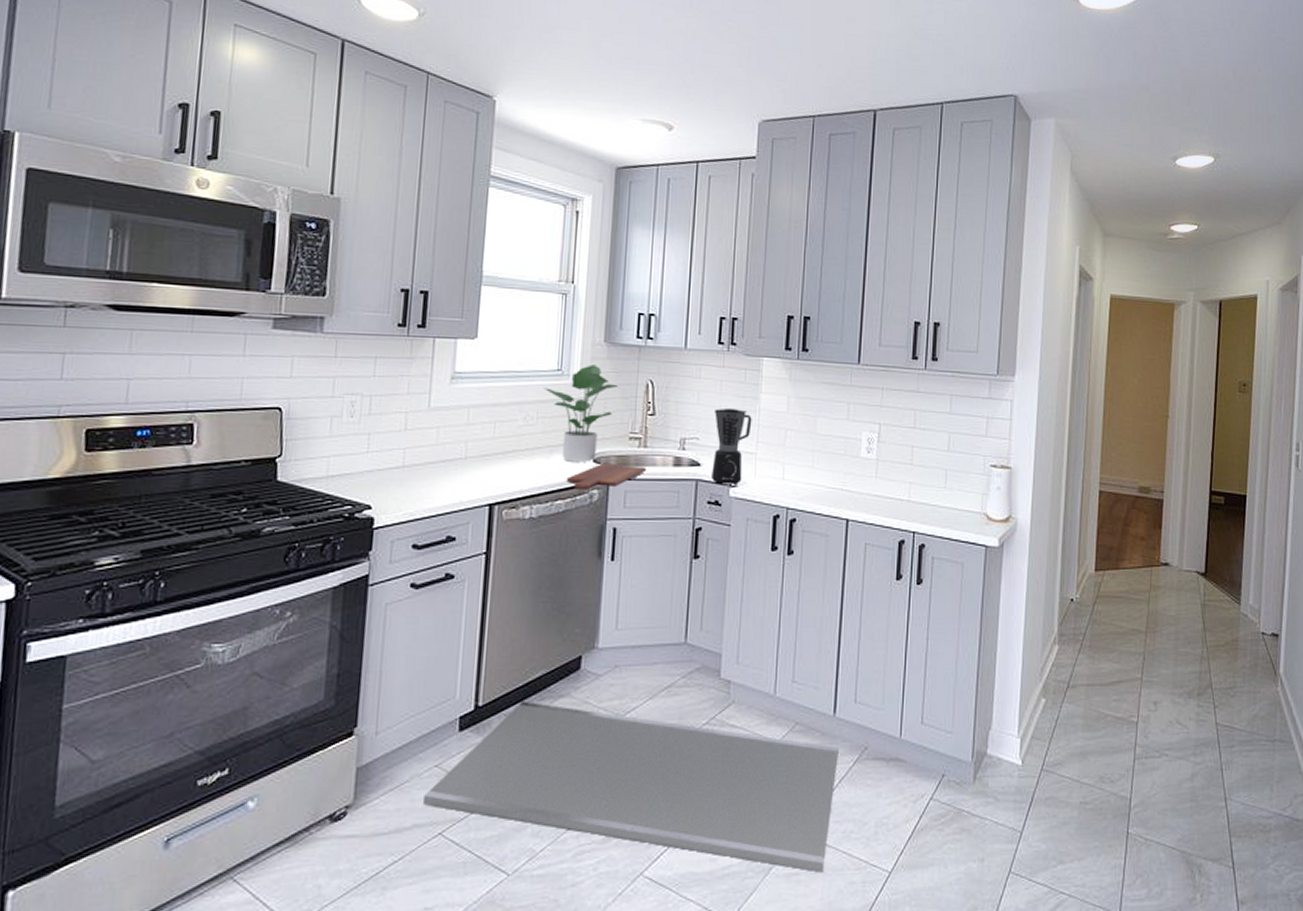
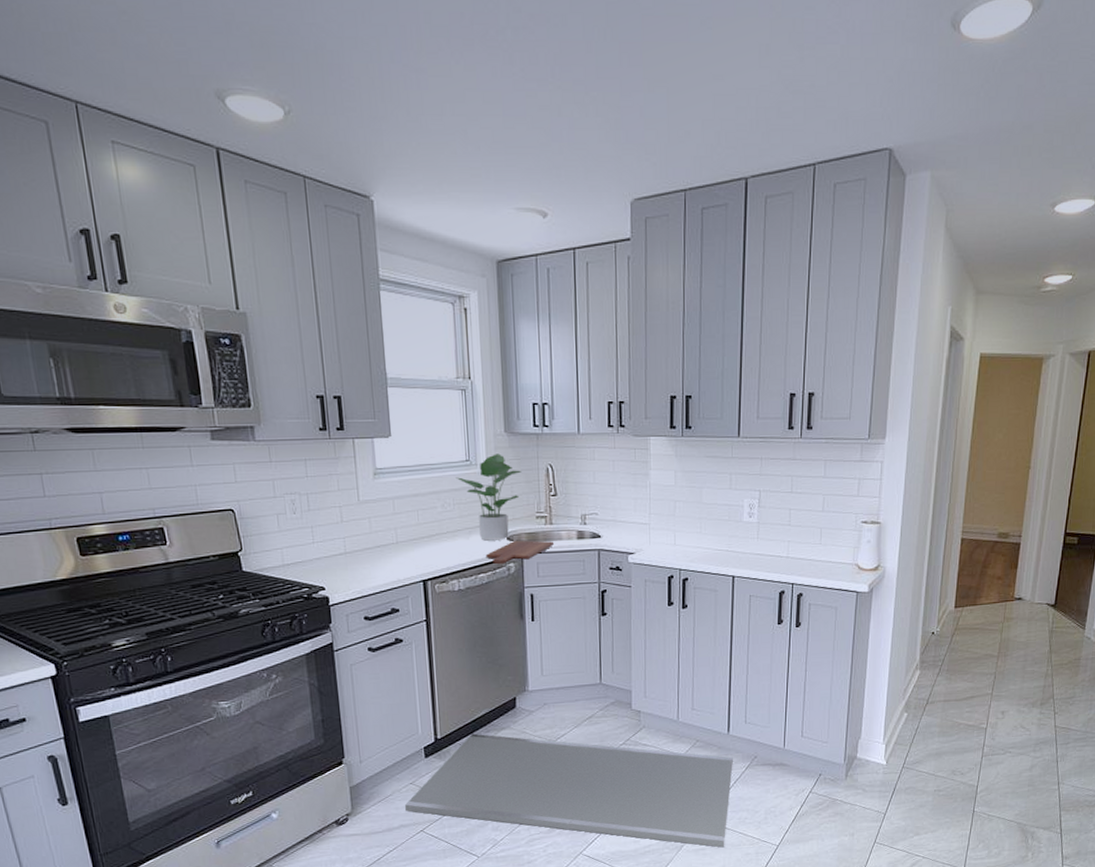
blender: present [712,407,752,484] -> none [610,484,644,552]

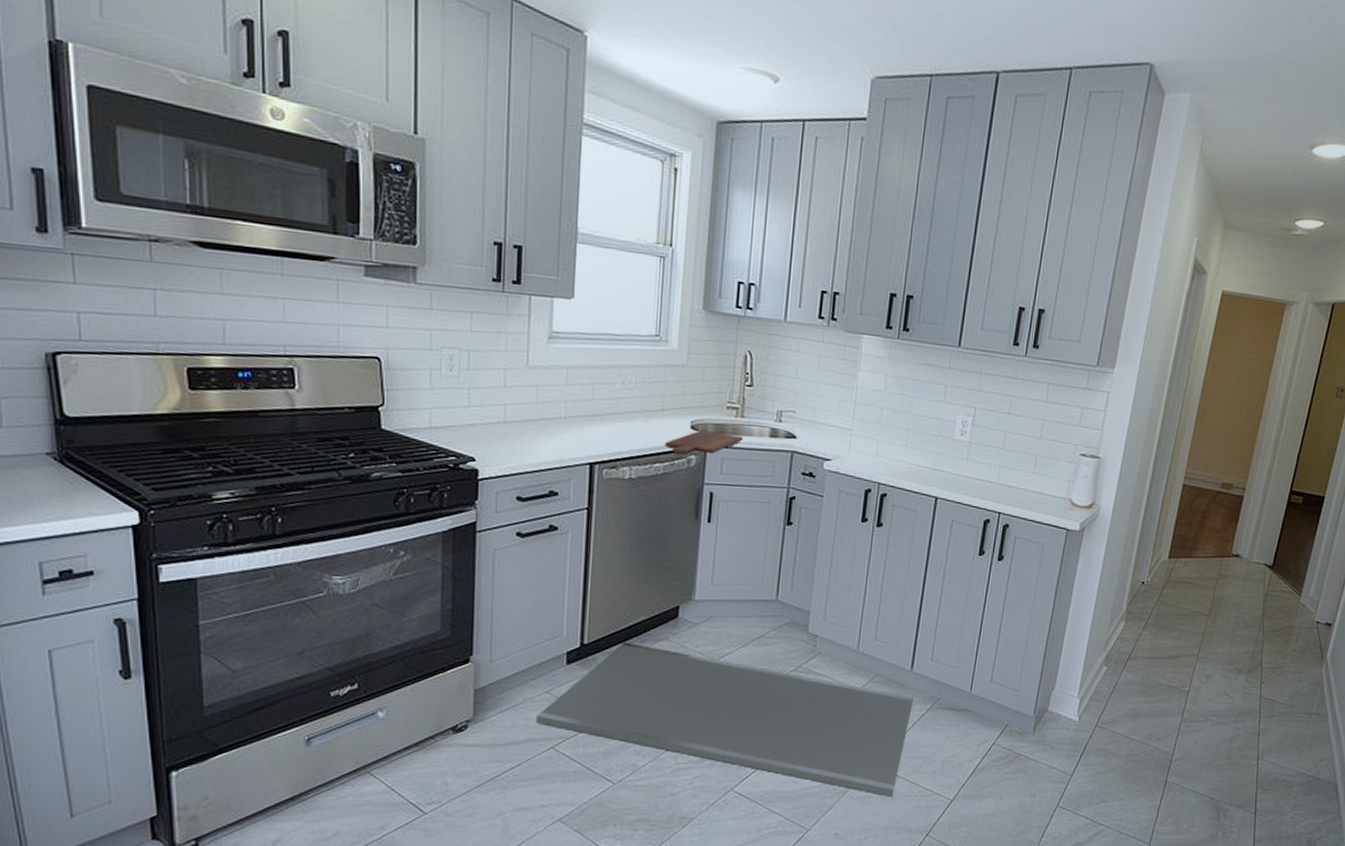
potted plant: present [455,453,521,541] -> none [641,332,716,429]

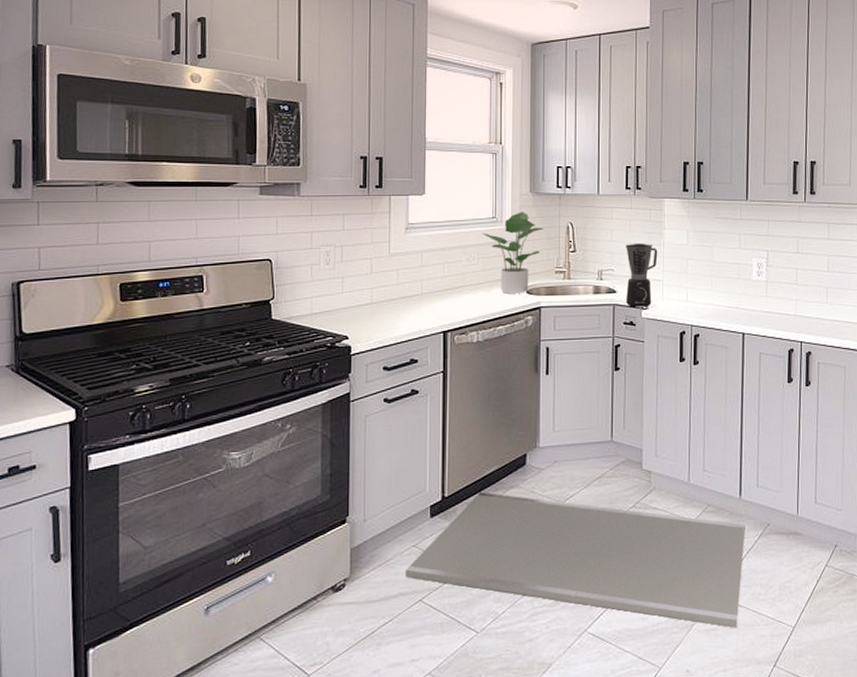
potted plant: none [641,332,716,429] -> present [482,212,543,294]
cutting board: present [664,430,743,456] -> none [505,293,571,317]
blender: none [807,383,849,458] -> present [626,243,658,307]

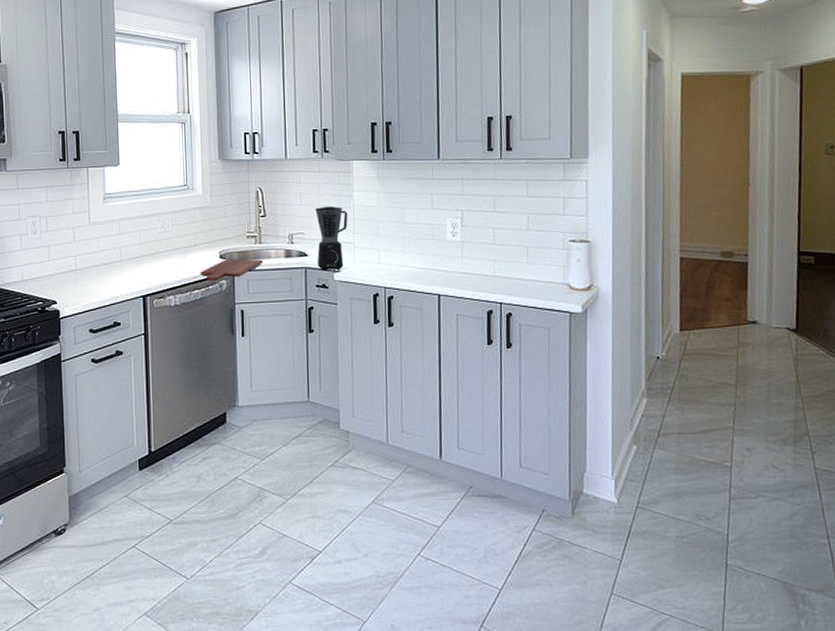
door mat: present [406,492,745,628] -> none [119,447,447,587]
potted plant: present [482,212,543,294] -> none [174,179,233,259]
cutting board: none [505,293,571,317] -> present [200,258,263,282]

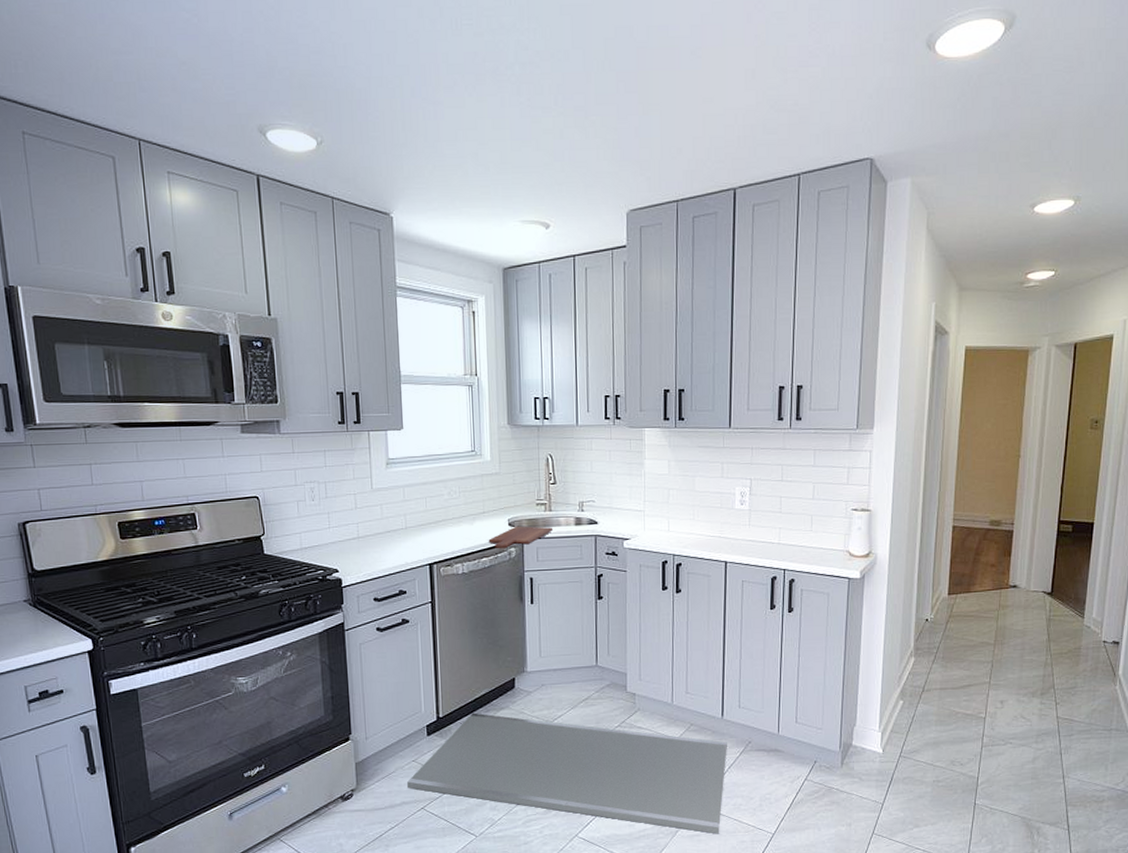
door mat: none [119,447,447,587] -> present [407,712,727,834]
blender: present [315,206,348,270] -> none [606,473,639,538]

